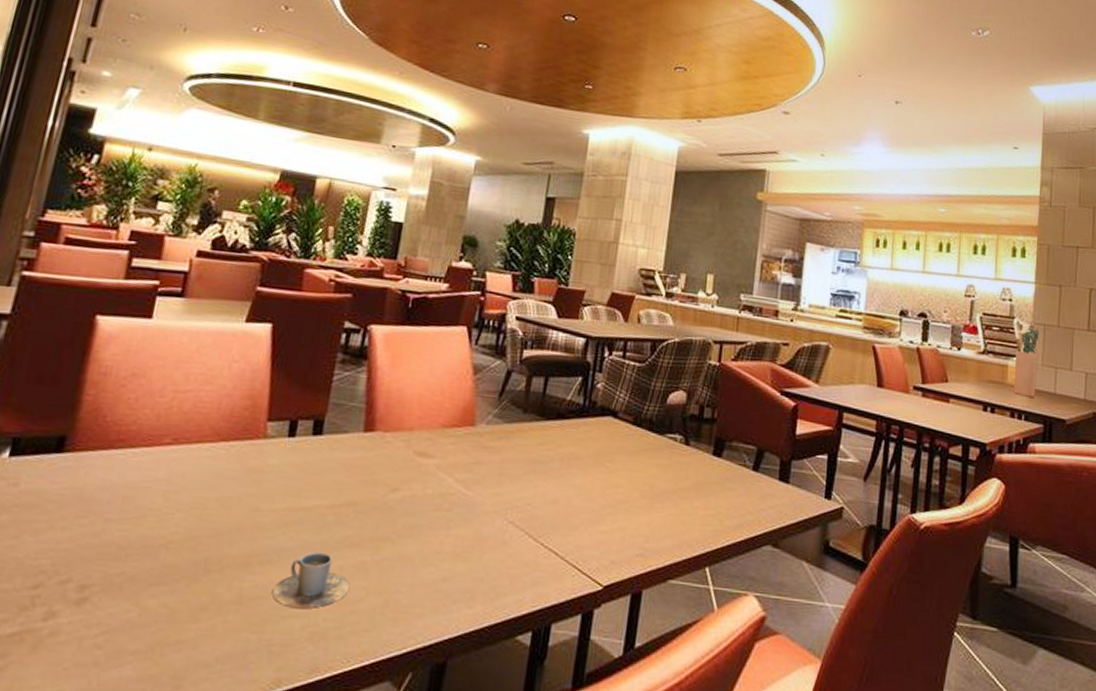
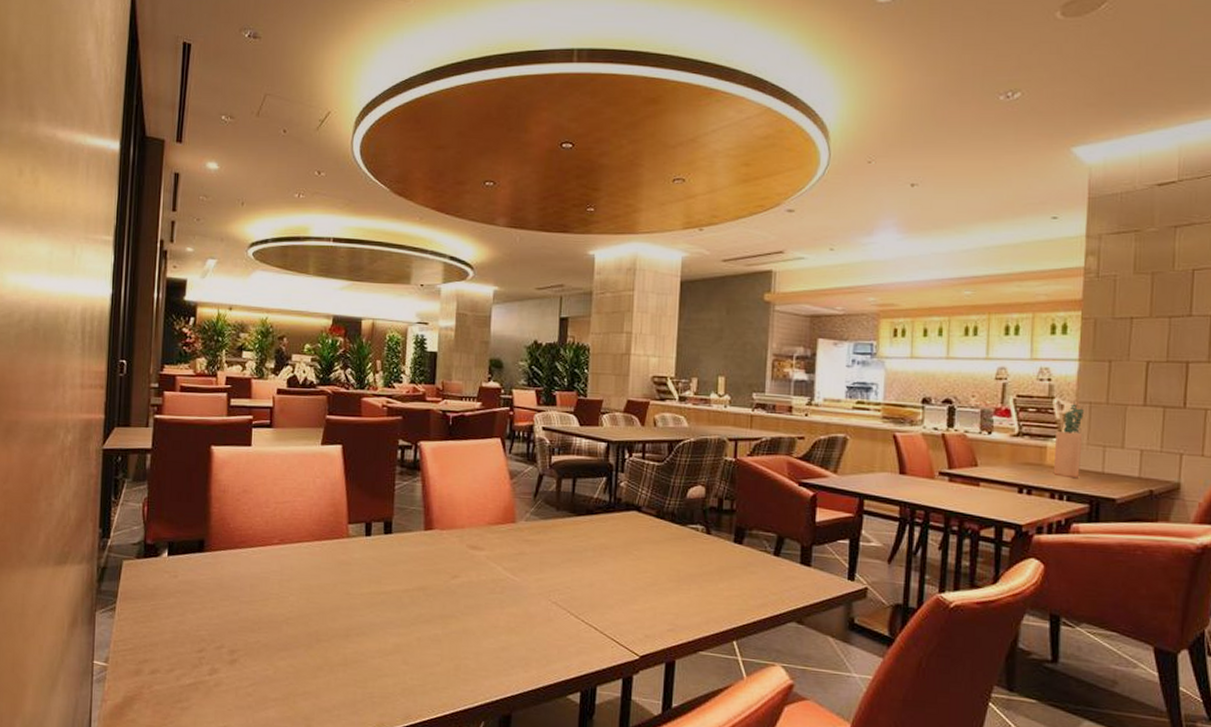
cup: present [271,551,350,609] -> none [368,626,428,670]

